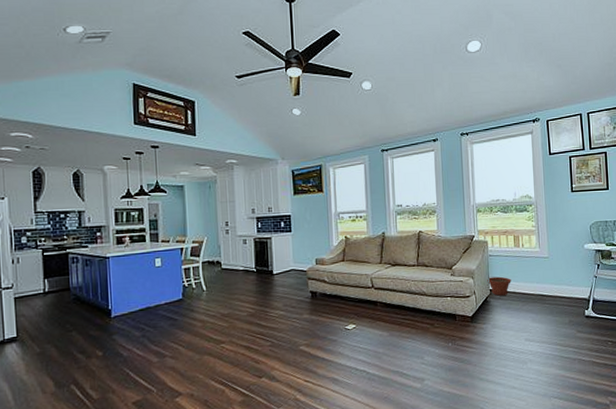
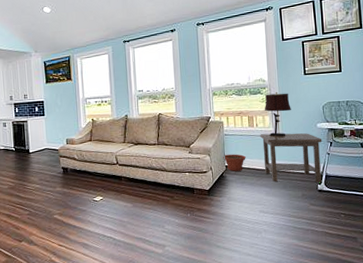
side table: none [526,254,590,309] -> present [260,133,322,183]
table lamp: none [530,209,558,259] -> present [264,91,291,137]

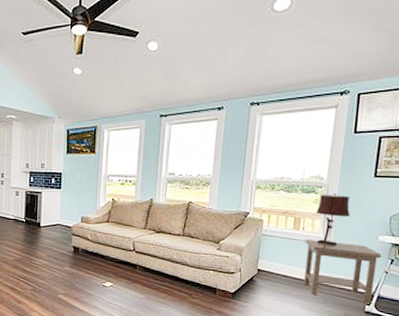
plant pot: present [223,154,246,172] -> none [256,257,284,277]

